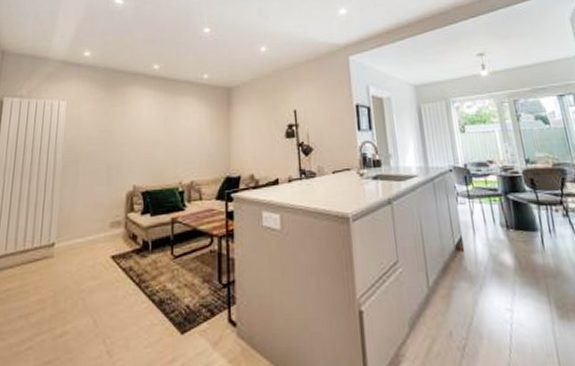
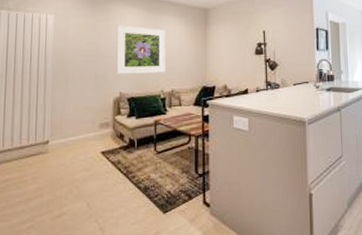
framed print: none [129,109,184,165] -> present [116,24,166,74]

